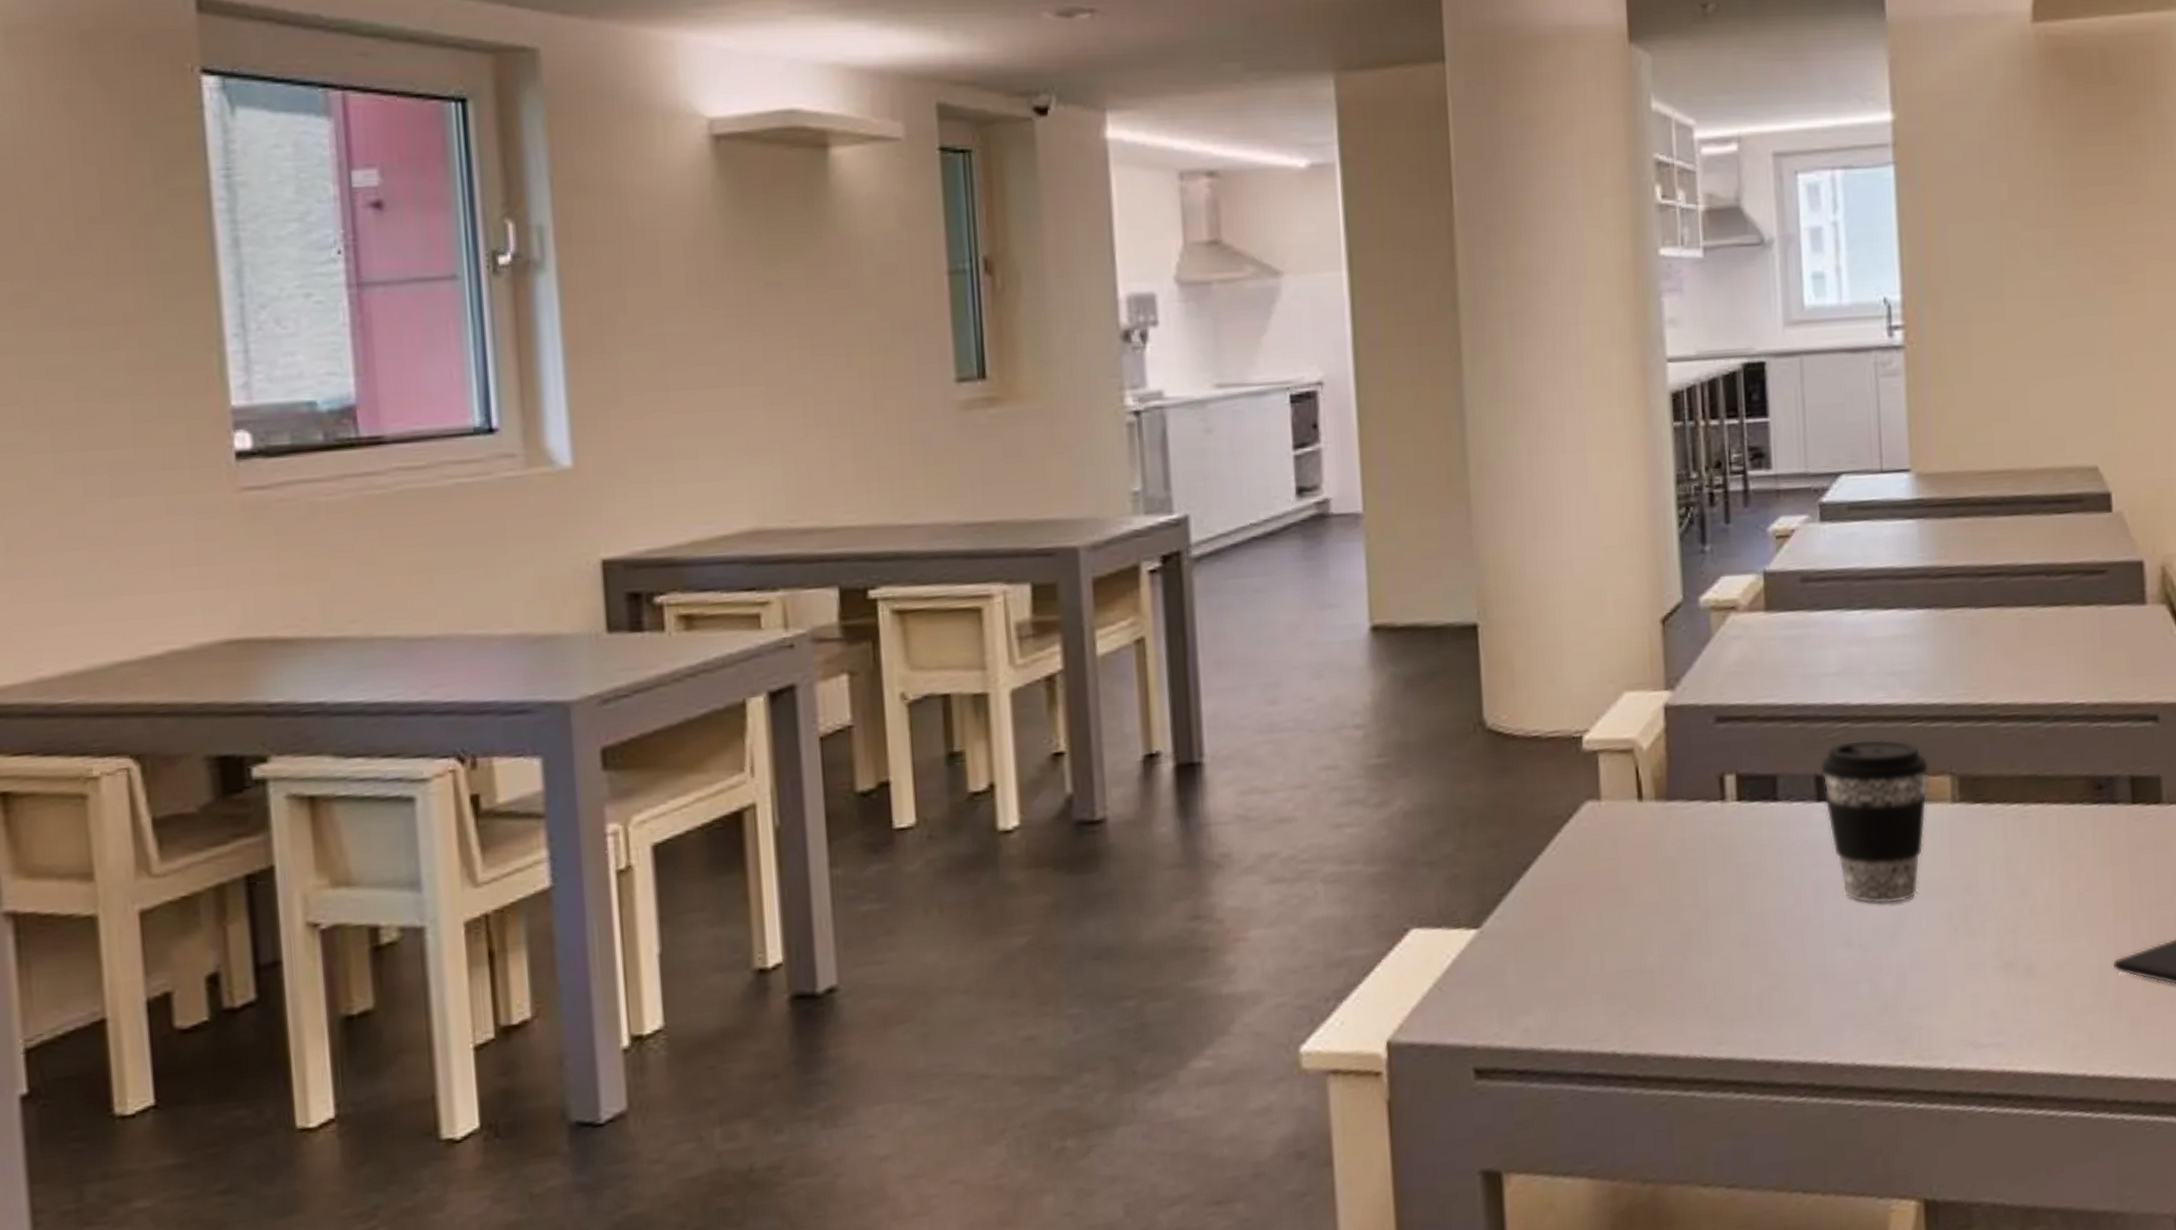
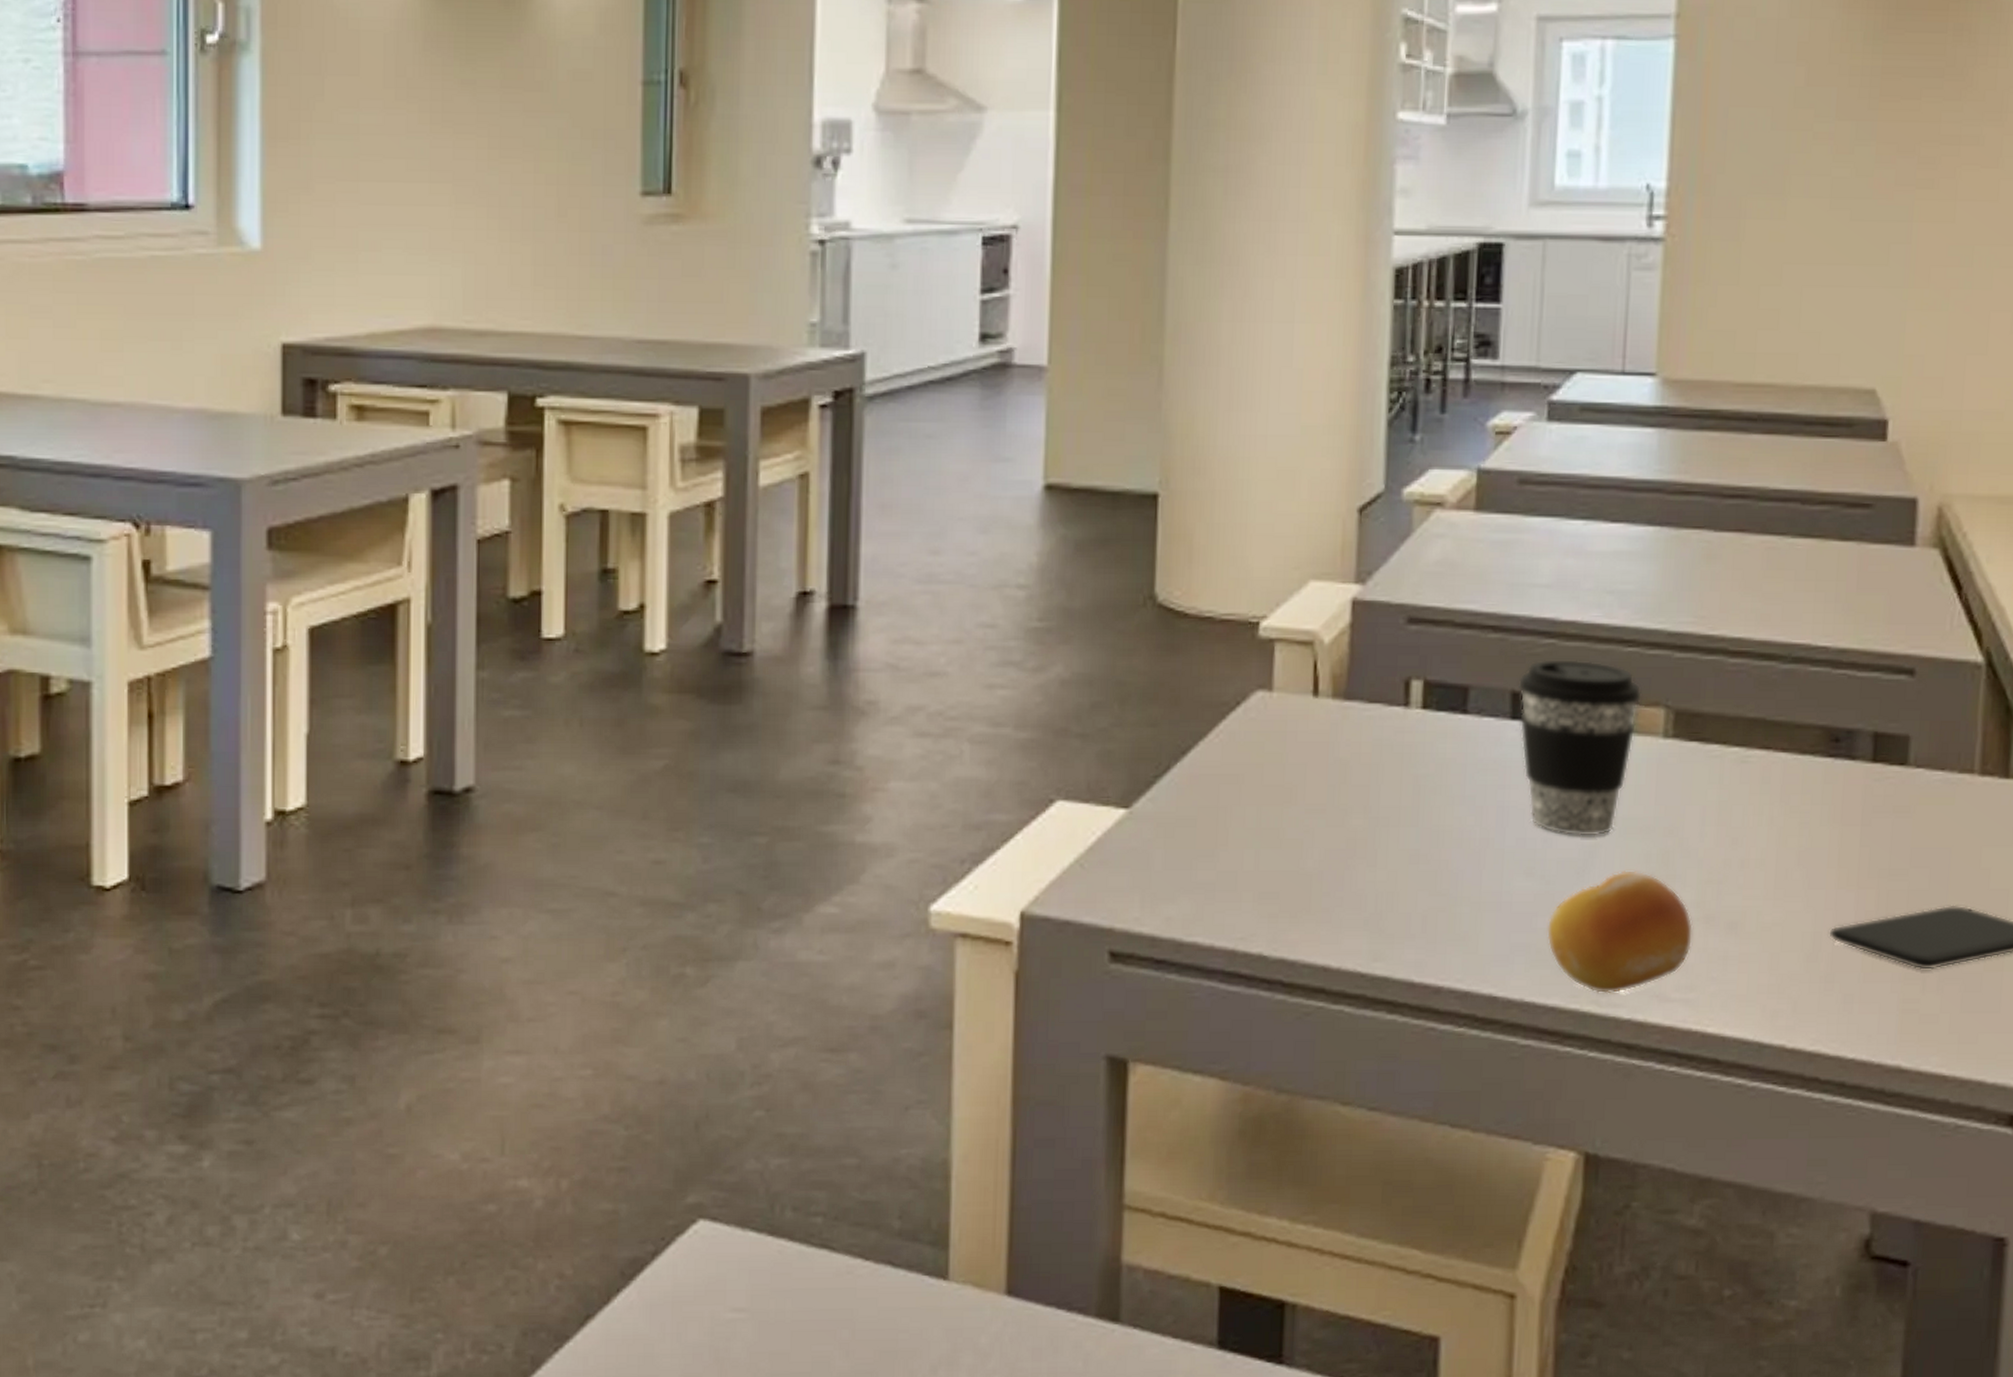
fruit: none [1868,929,1997,1049] -> present [1546,870,1694,994]

